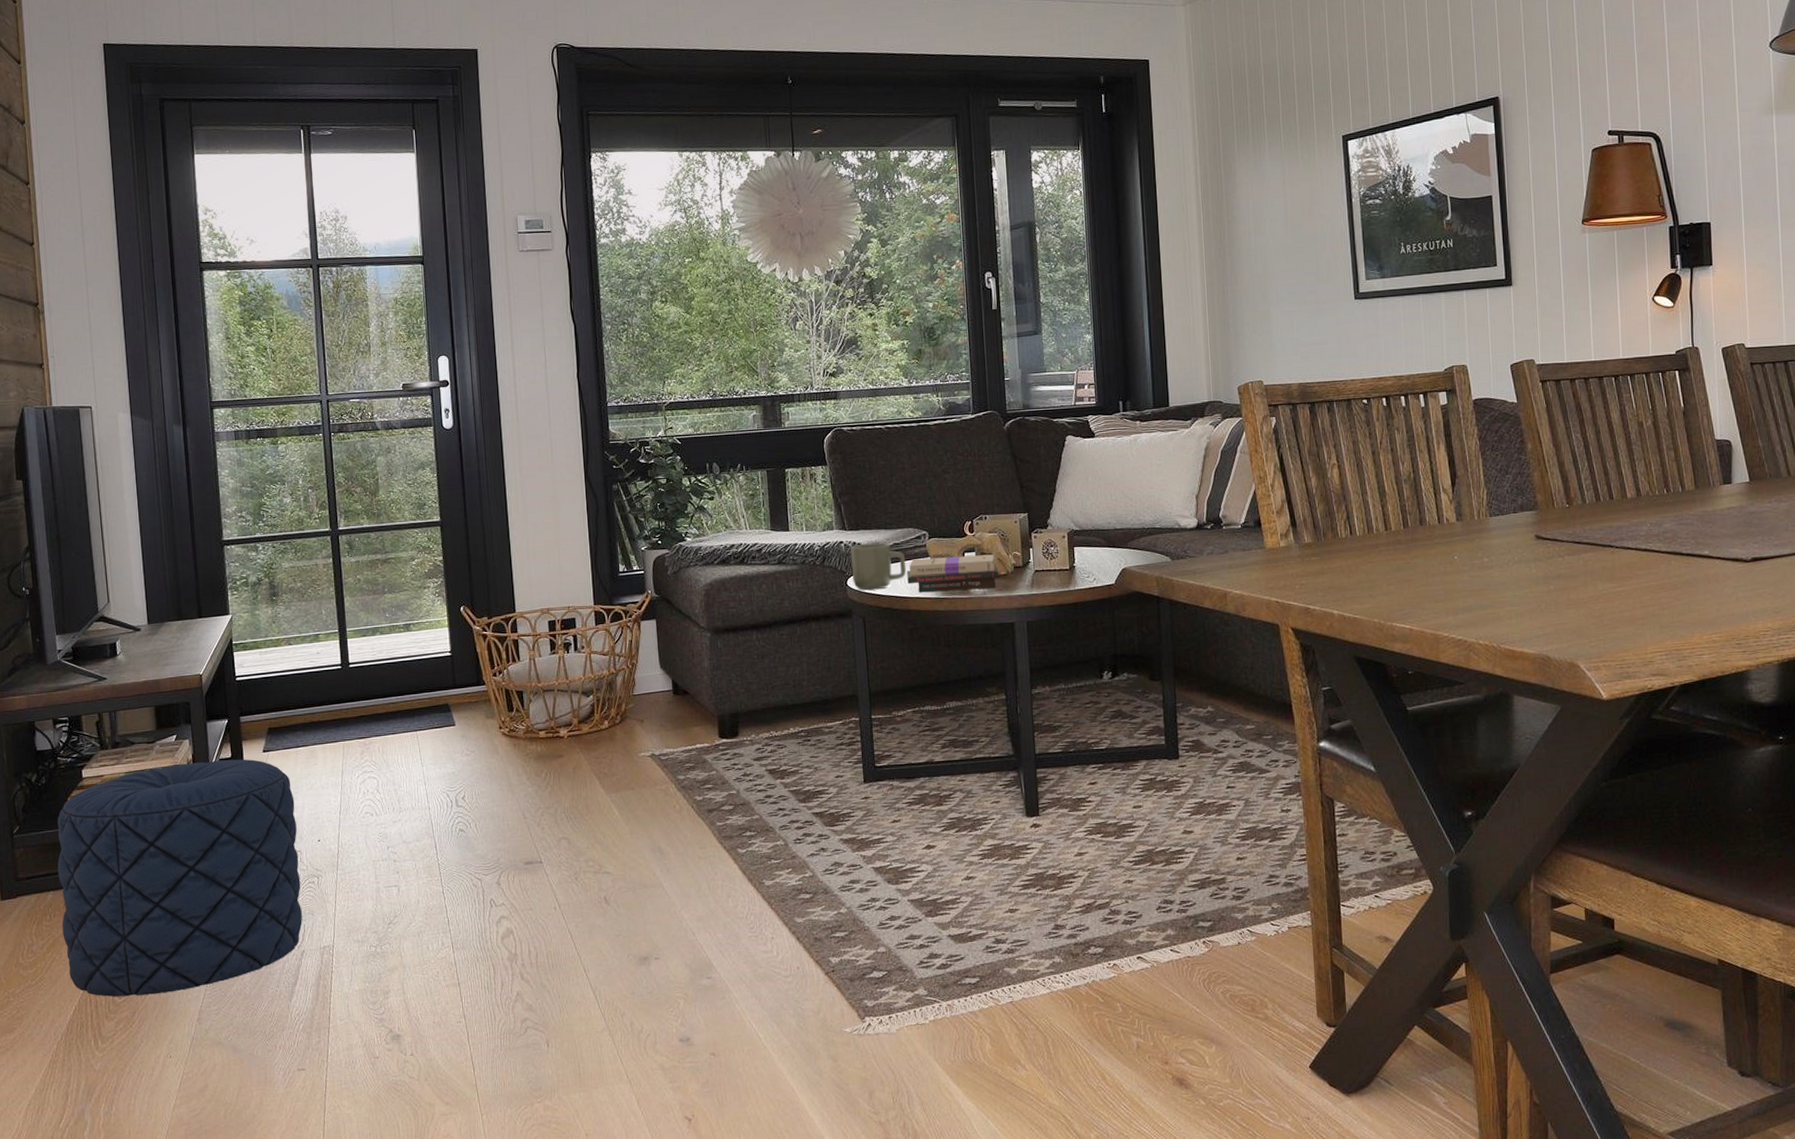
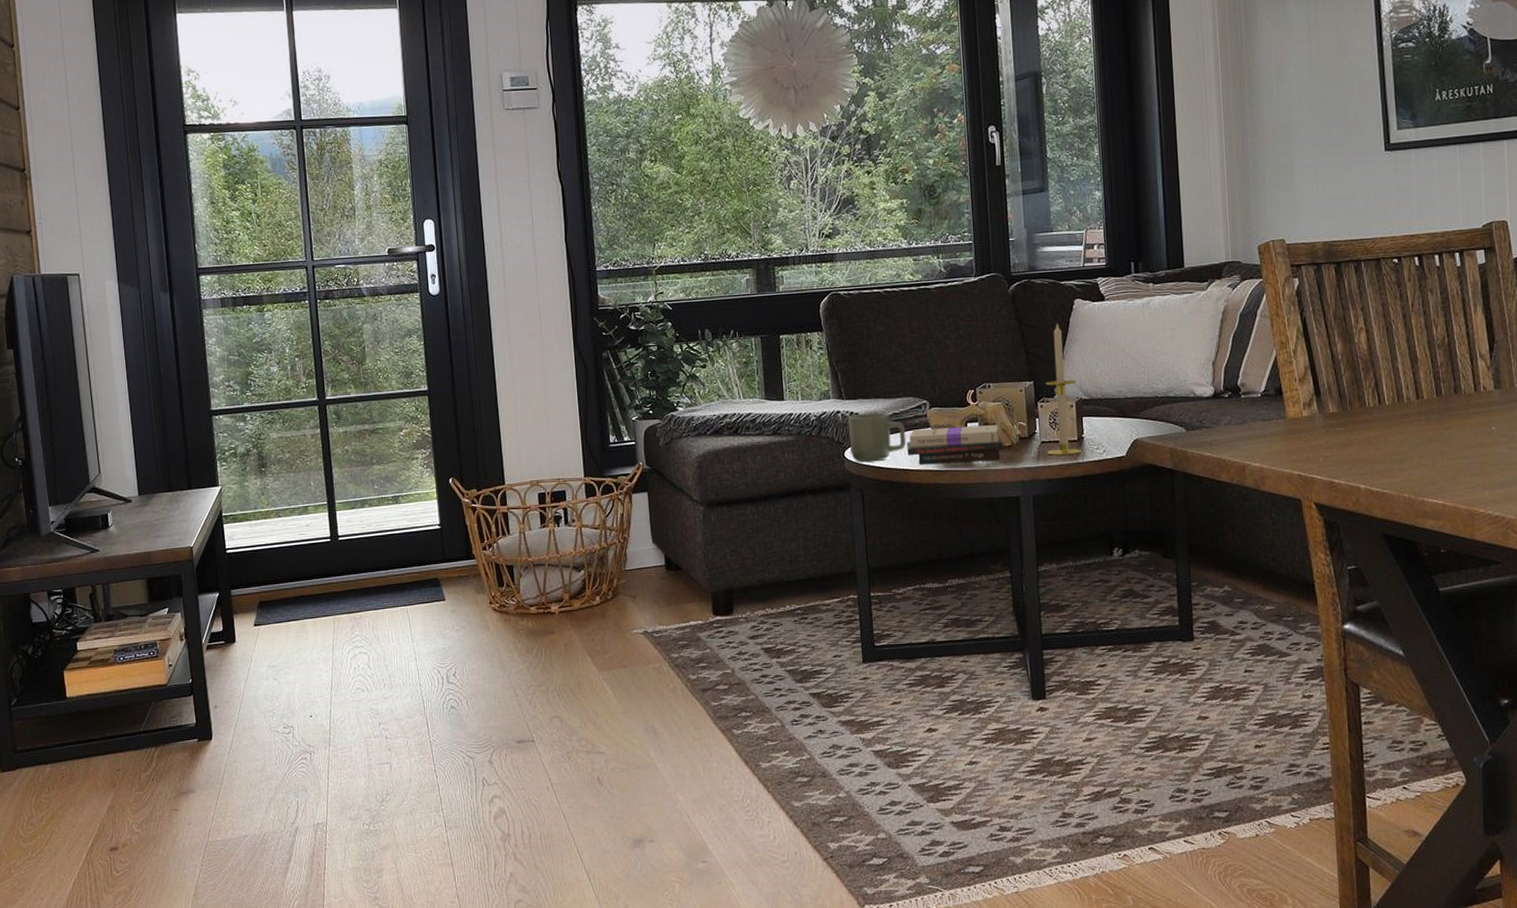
pouf: present [57,759,303,997] -> none [53,632,296,871]
candle: none [1038,458,1073,584] -> present [1045,323,1082,456]

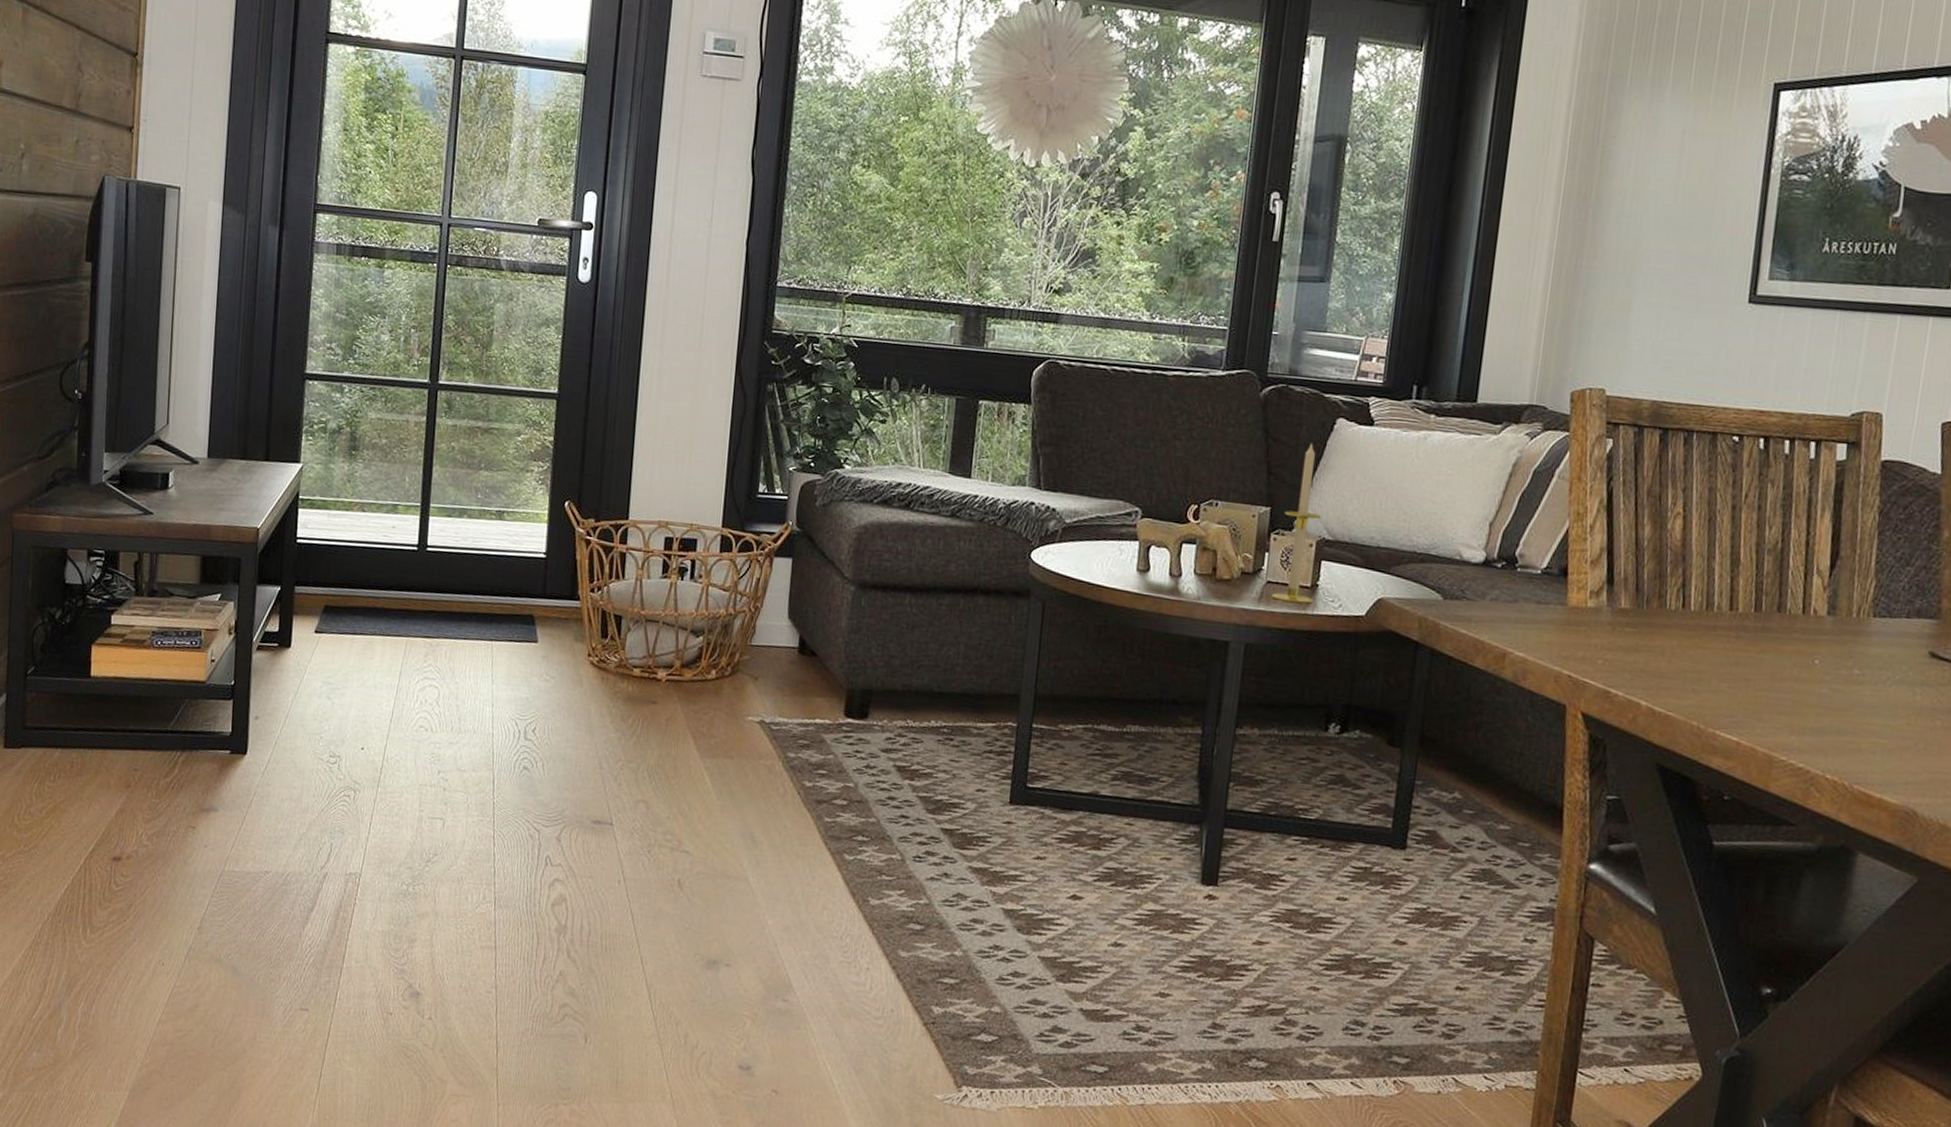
mug: present [847,412,907,462] -> none [1038,509,1108,570]
books: present [907,425,1004,465] -> none [1105,540,1222,594]

